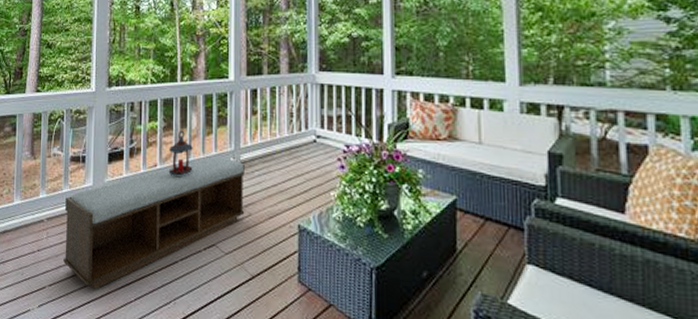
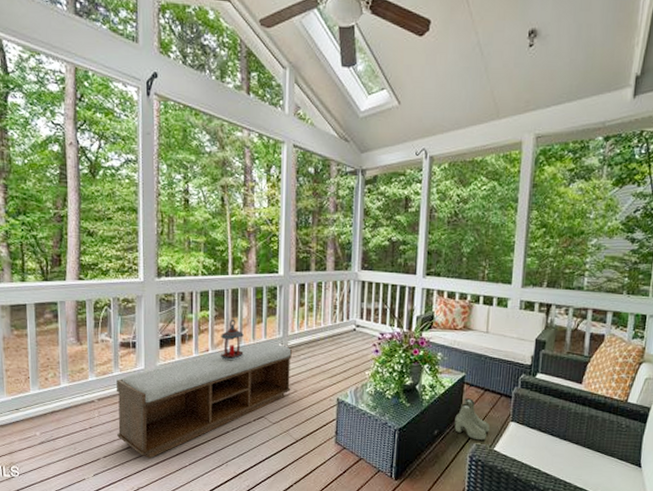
boots: none [449,229,498,290] -> present [454,398,490,441]

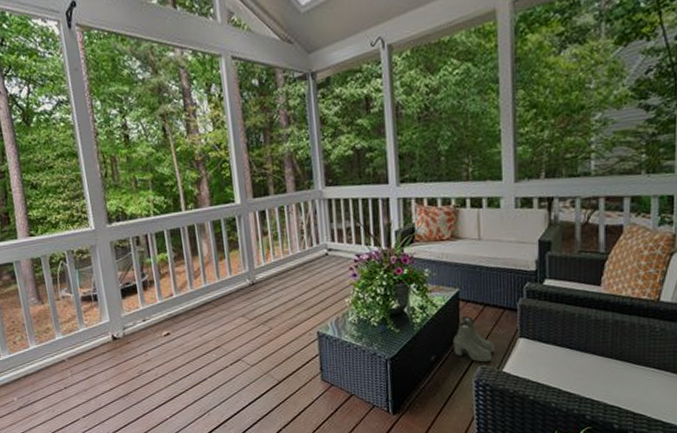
bench: present [116,341,292,459] -> none [83,278,266,415]
lantern: present [220,319,244,361] -> none [182,258,210,304]

